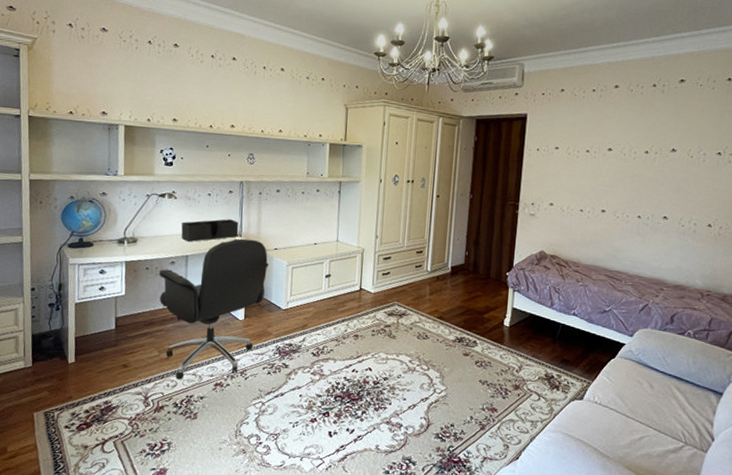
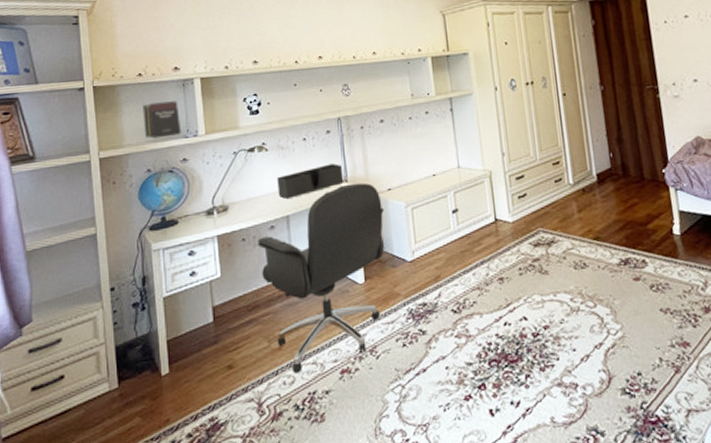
books: none [70,139,104,172] -> present [142,101,182,139]

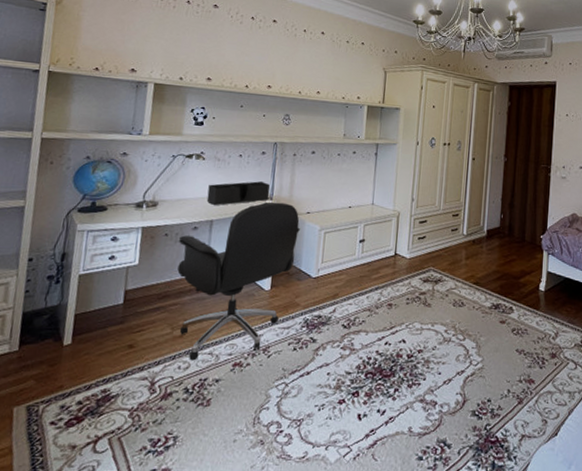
books: present [142,101,182,139] -> none [90,96,129,131]

